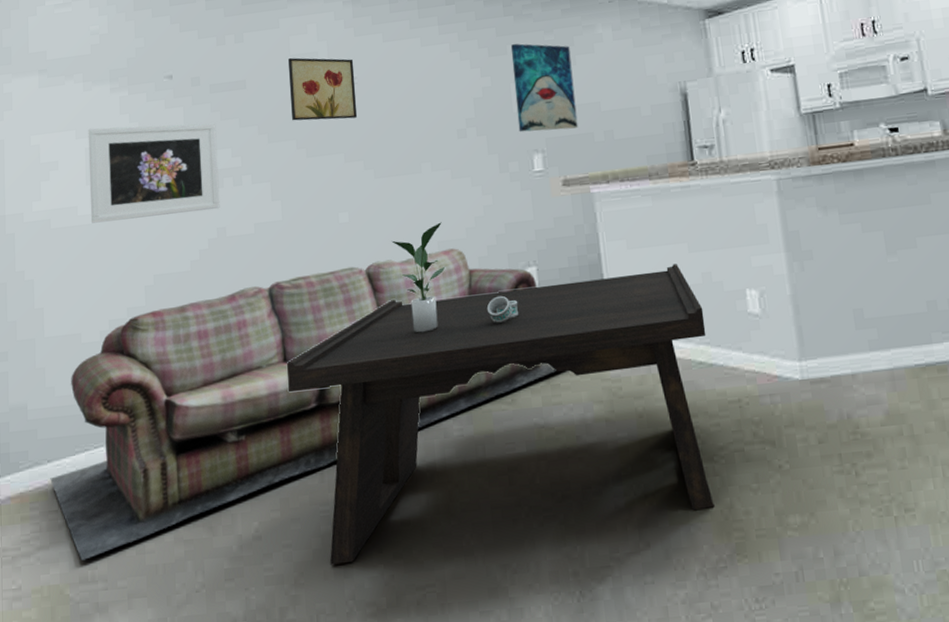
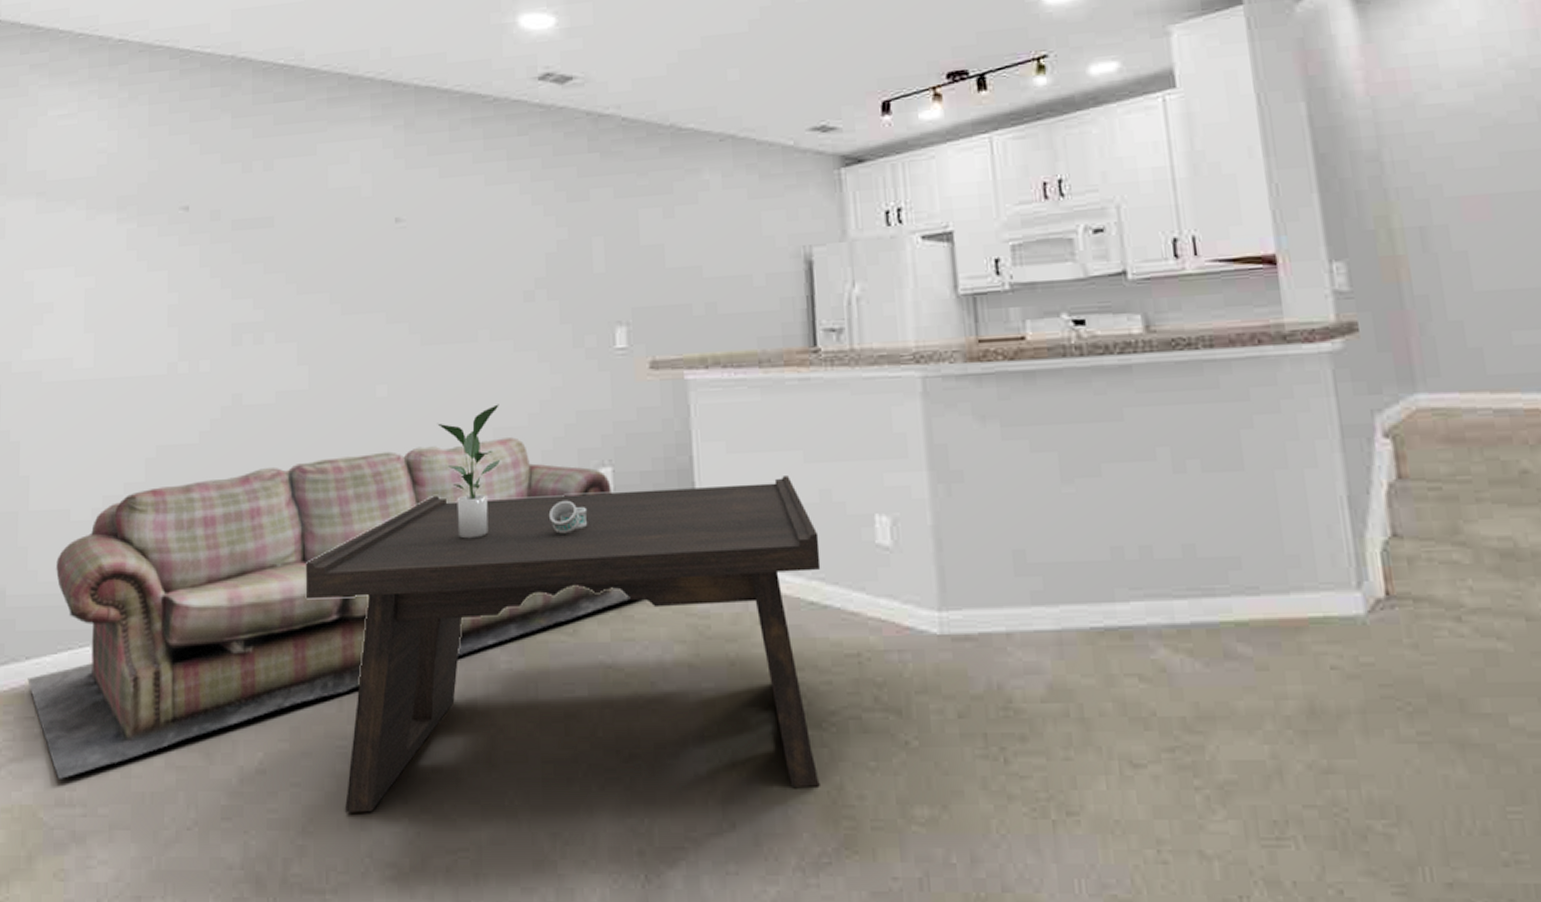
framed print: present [88,123,220,223] -> none [87,265,237,379]
wall art: present [288,57,358,121] -> none [324,191,404,271]
wall art: present [510,43,578,132] -> none [594,187,673,299]

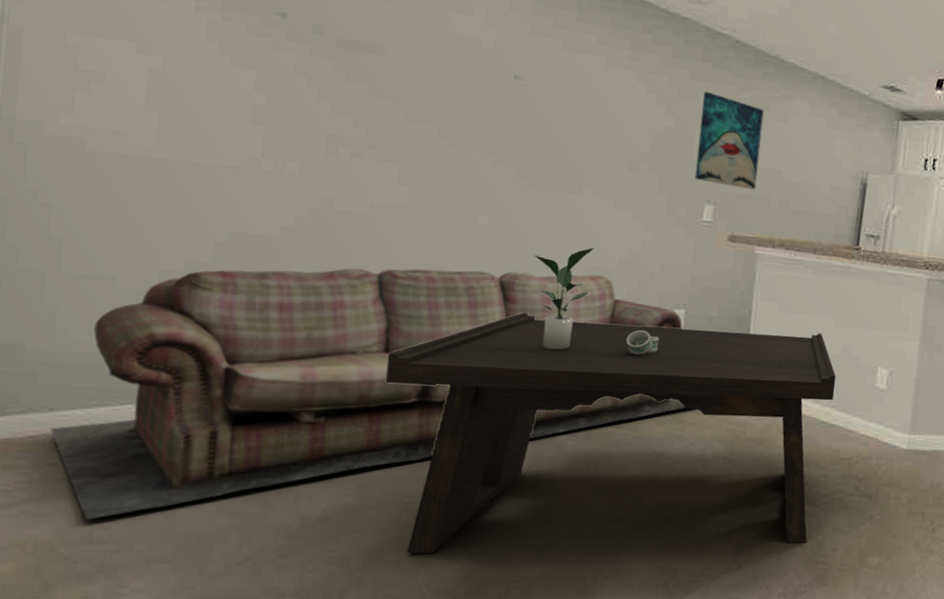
wall art: none [594,187,673,299] -> present [694,91,764,190]

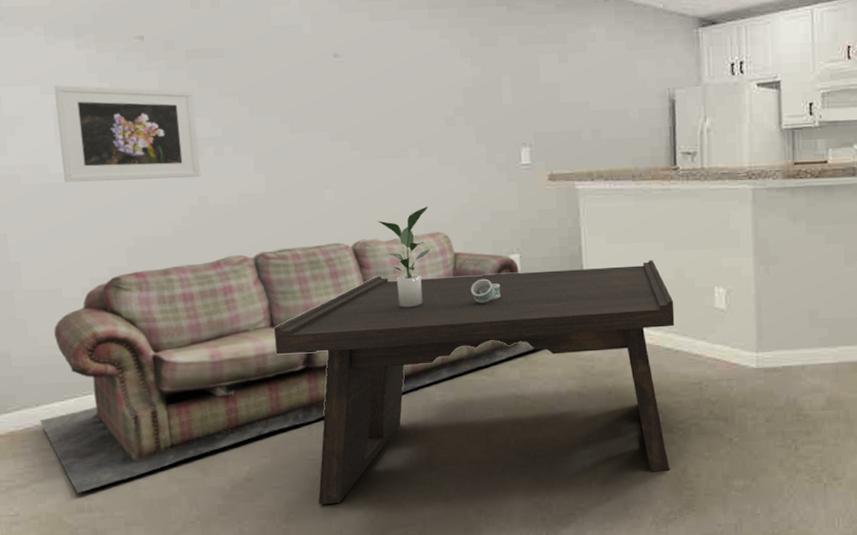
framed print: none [147,45,338,178] -> present [53,85,201,182]
wall art: present [694,91,764,190] -> none [502,35,567,126]

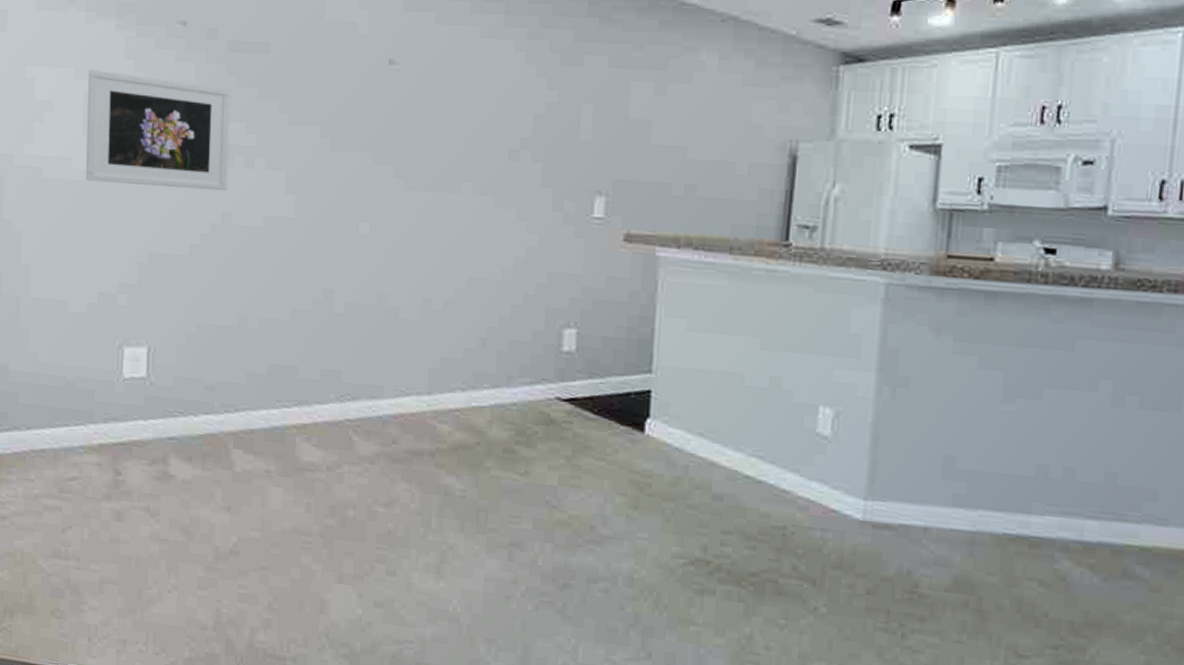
sofa: present [40,232,534,493] -> none [28,285,581,536]
coffee table: present [273,260,675,505] -> none [281,333,764,634]
potted plant: present [377,206,431,308] -> none [415,256,475,378]
napkin ring: present [470,278,501,303] -> none [512,353,549,385]

